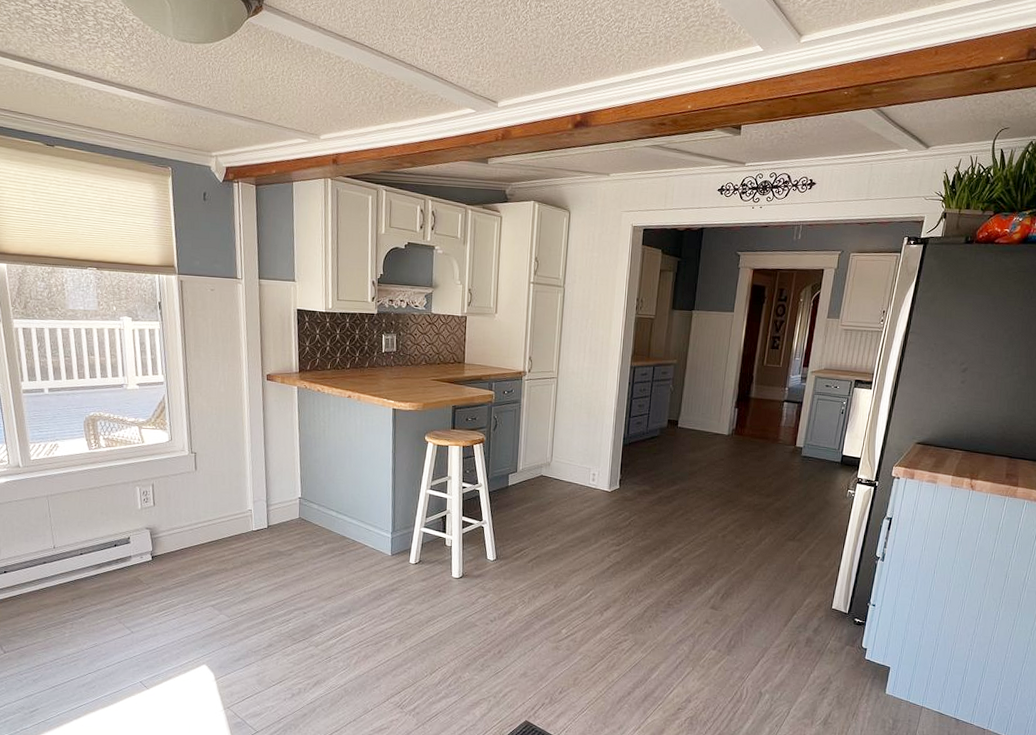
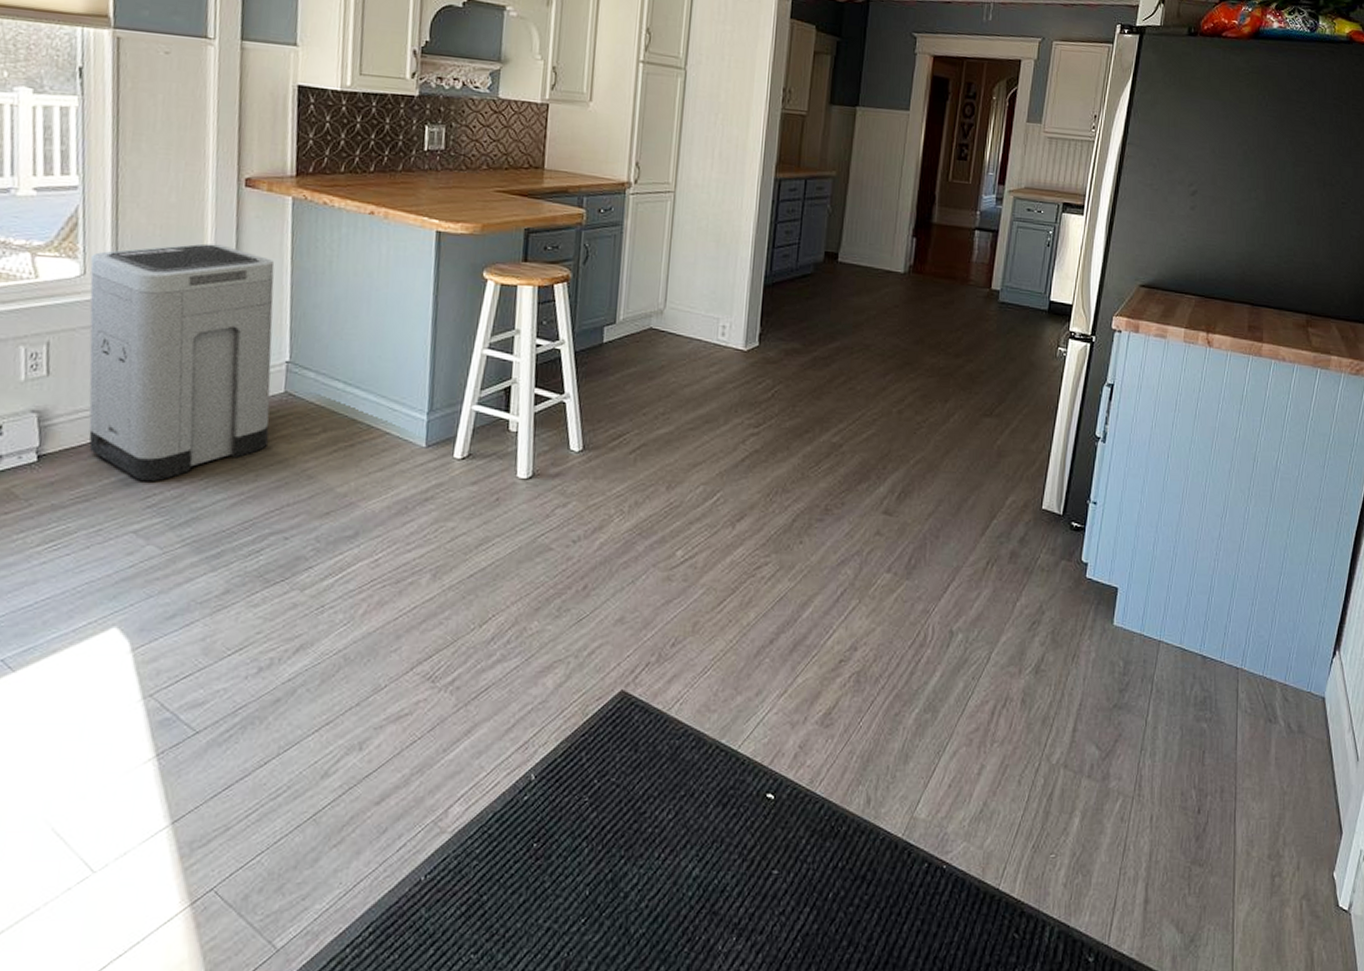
trash can: none [174,419,291,575] -> present [88,243,275,482]

